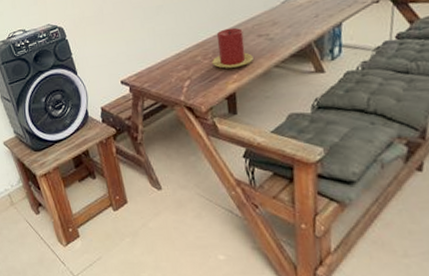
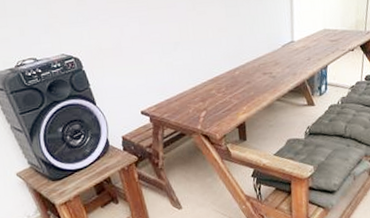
candle: present [212,27,253,68] -> none [225,65,260,101]

